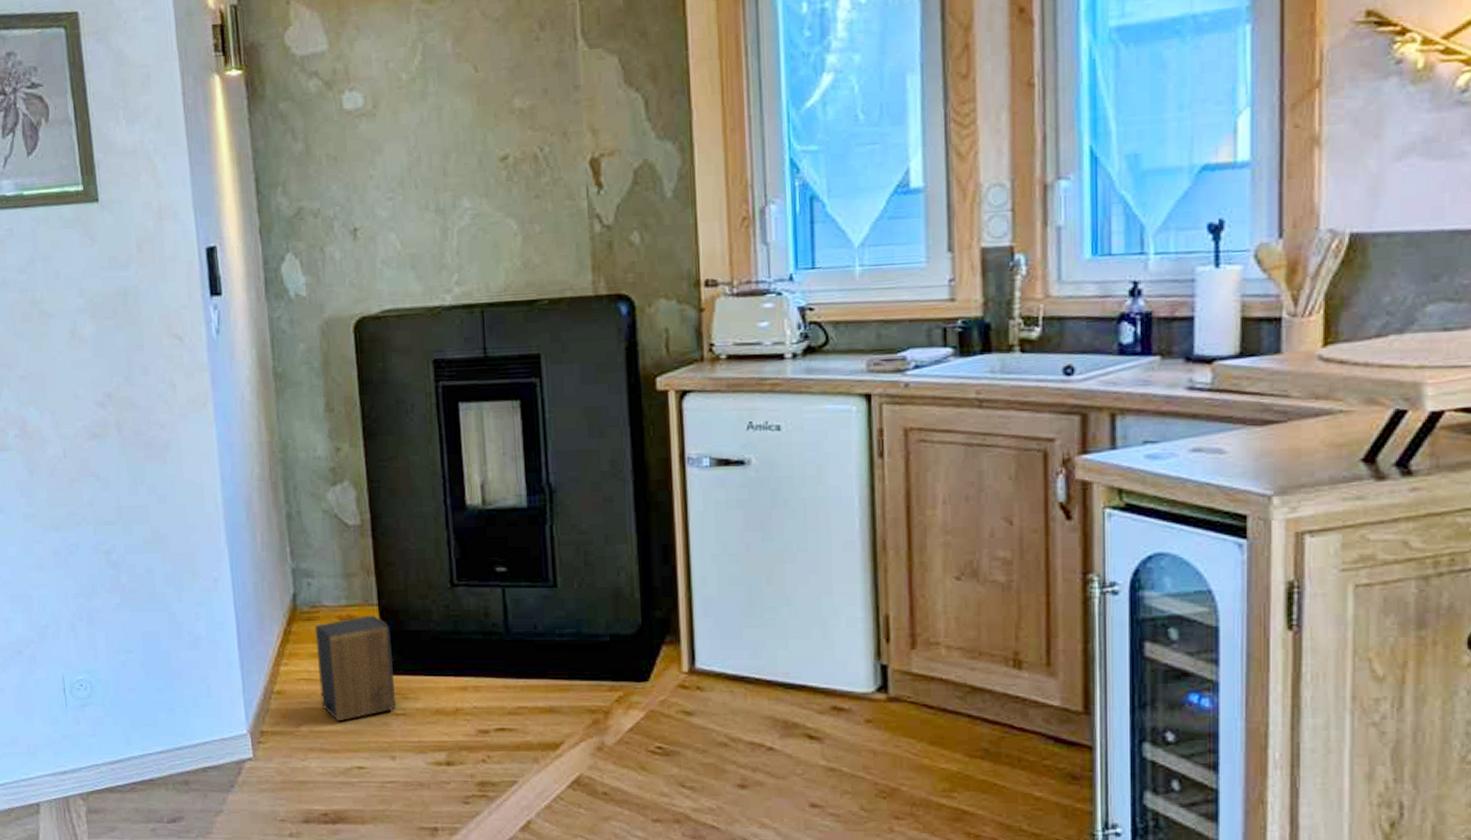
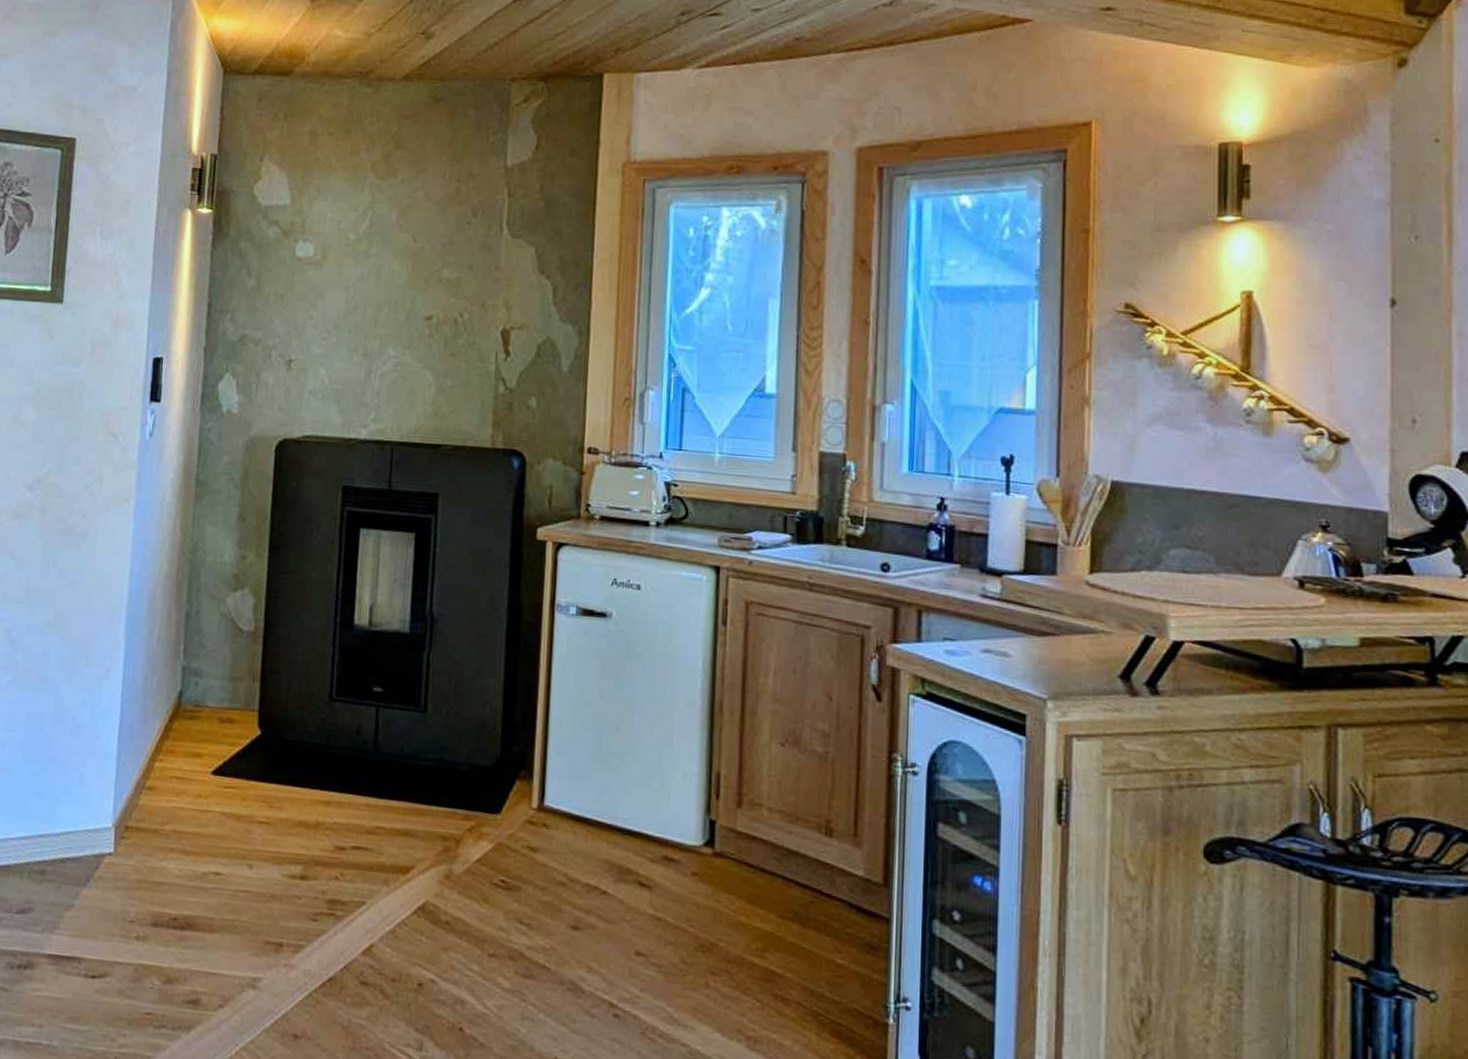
speaker: present [314,615,396,722] -> none [189,720,266,824]

